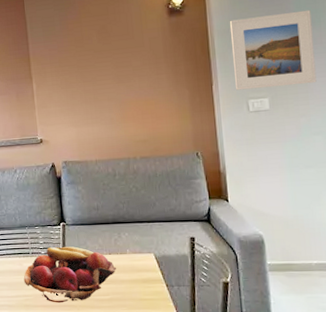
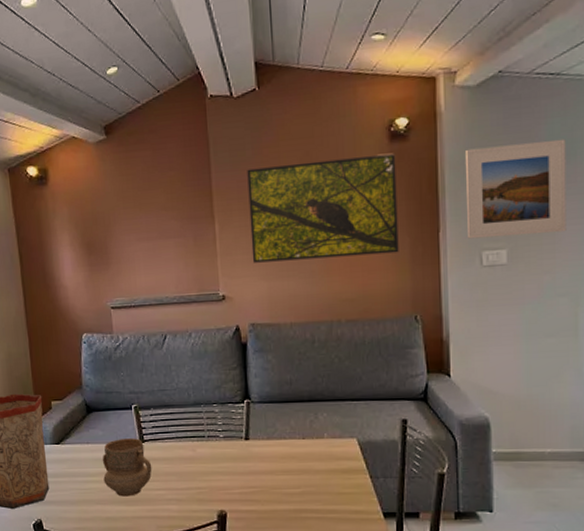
fruit basket: present [23,246,116,303] -> none [196,429,310,497]
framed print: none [57,25,181,113] -> present [247,153,399,263]

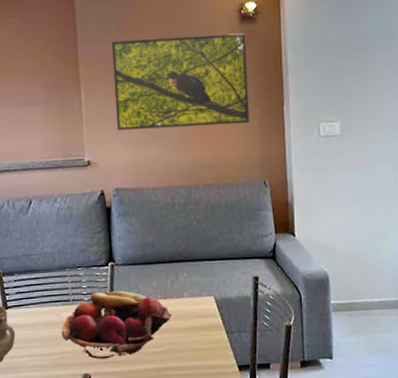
fruit basket: none [196,429,310,497] -> present [61,291,171,360]
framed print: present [464,139,567,239] -> none [303,28,387,112]

